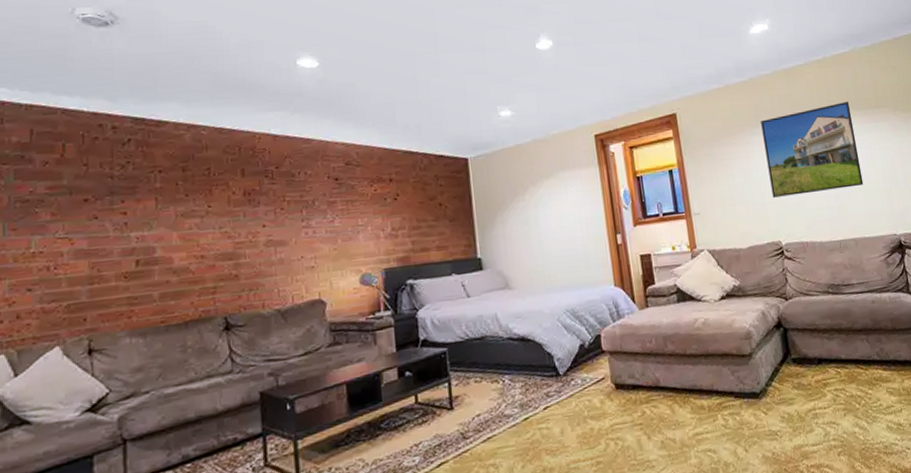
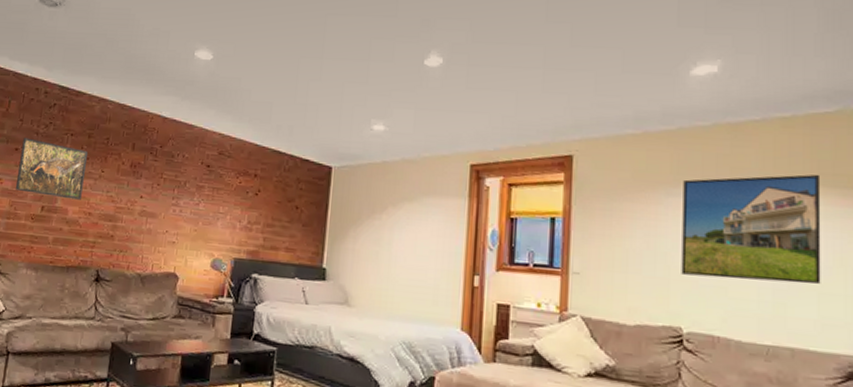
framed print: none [93,184,188,249] -> present [15,138,89,200]

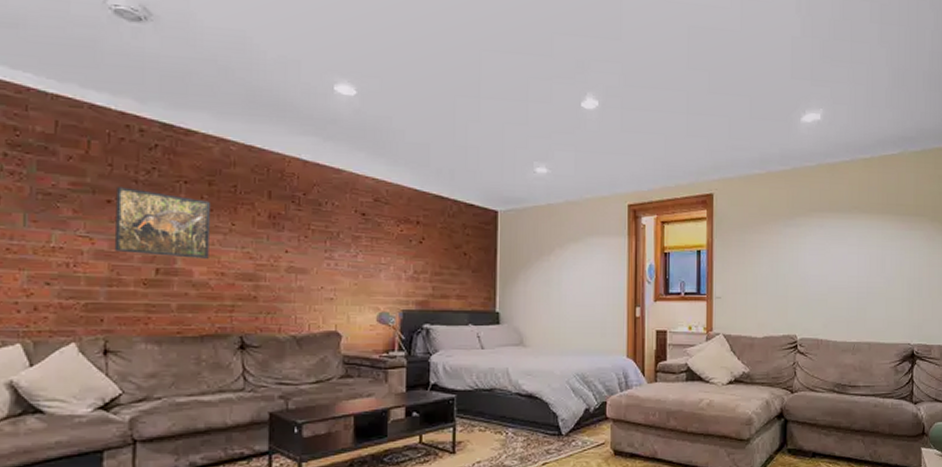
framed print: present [681,174,821,285] -> none [796,204,889,292]

